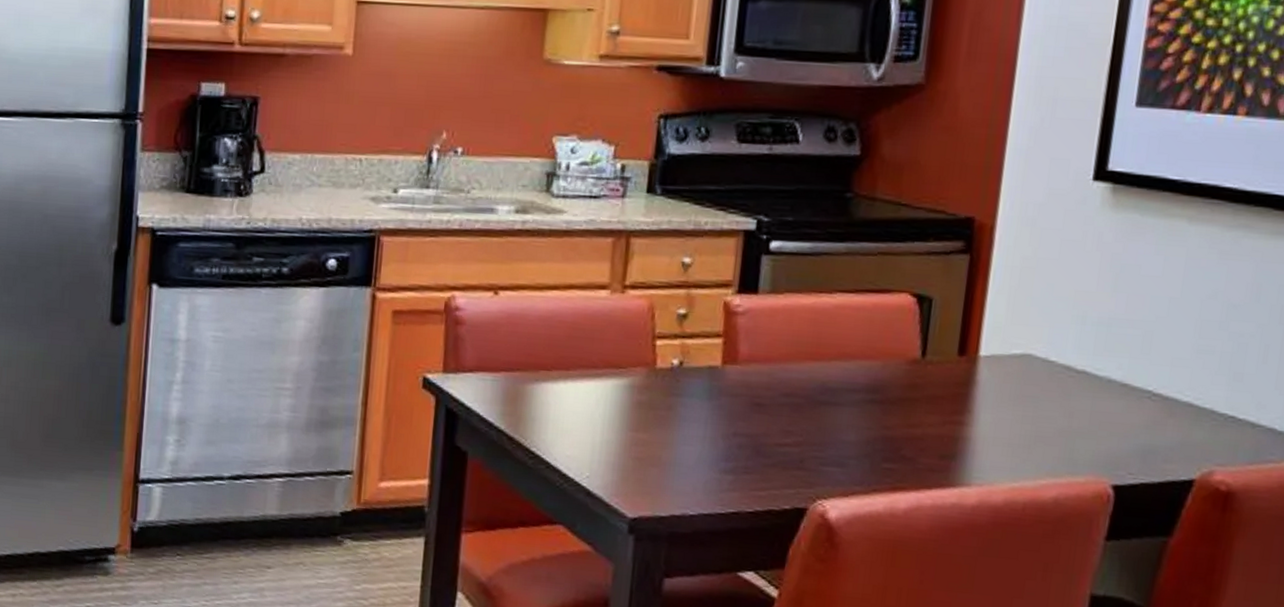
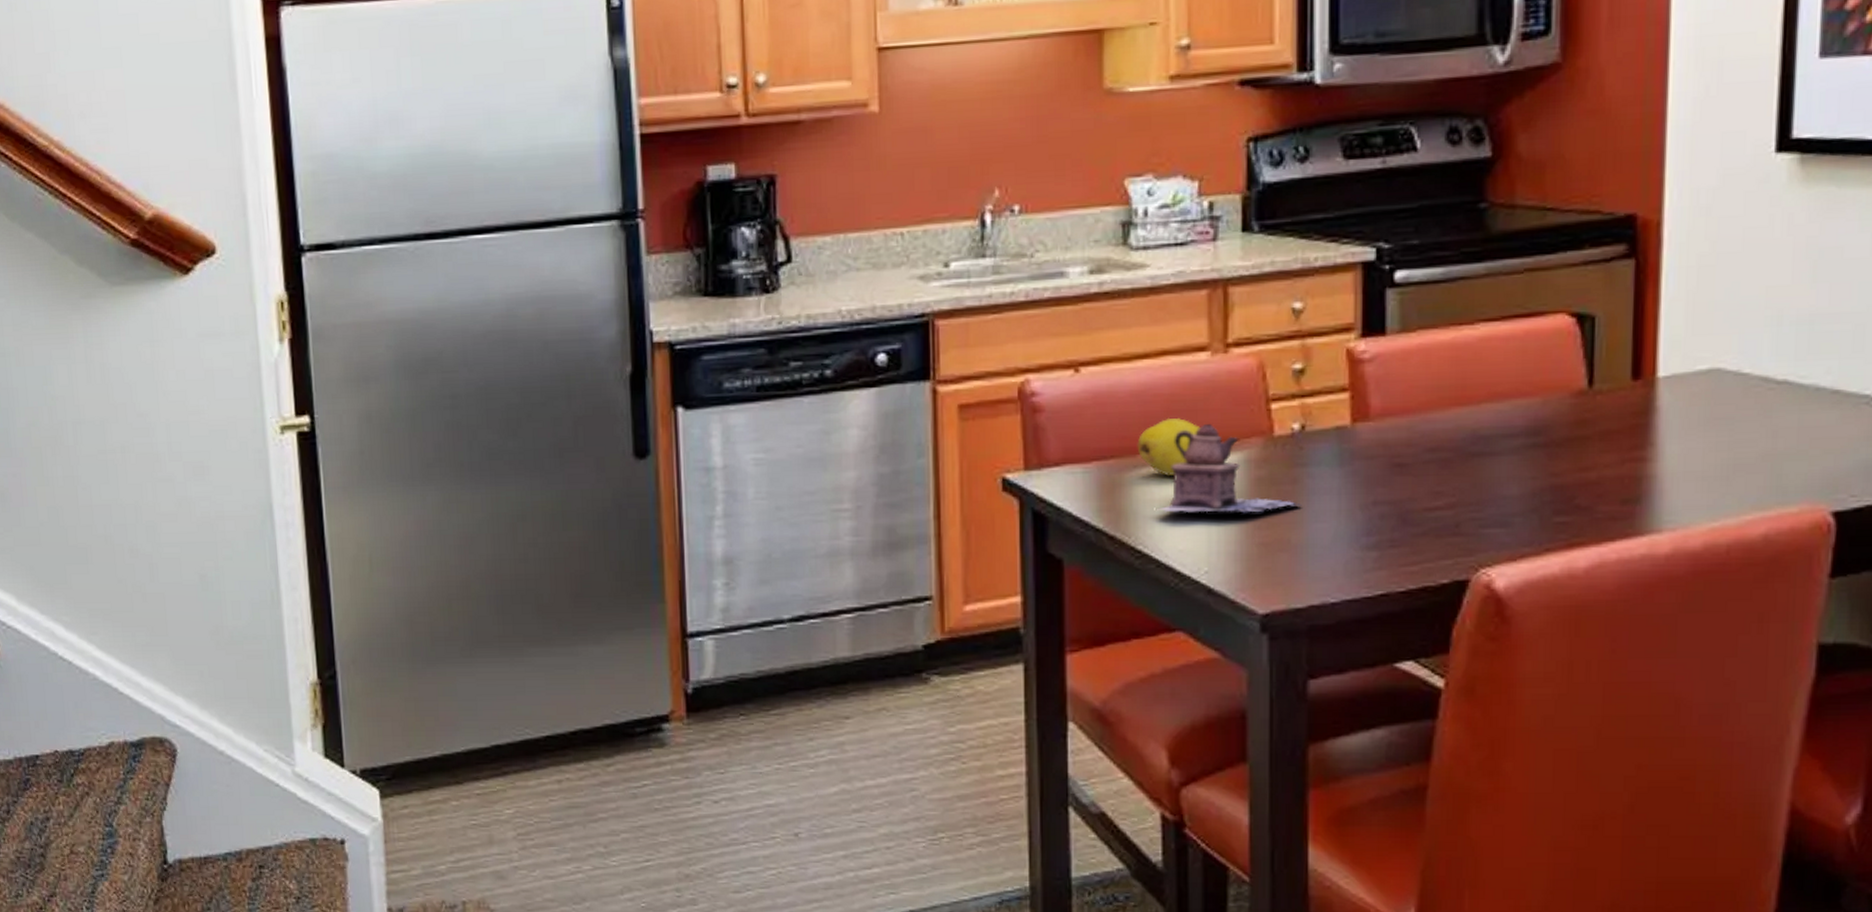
fruit: none [540,342,595,392] -> present [1137,417,1201,477]
teapot: none [550,351,674,432] -> present [1155,424,1302,513]

